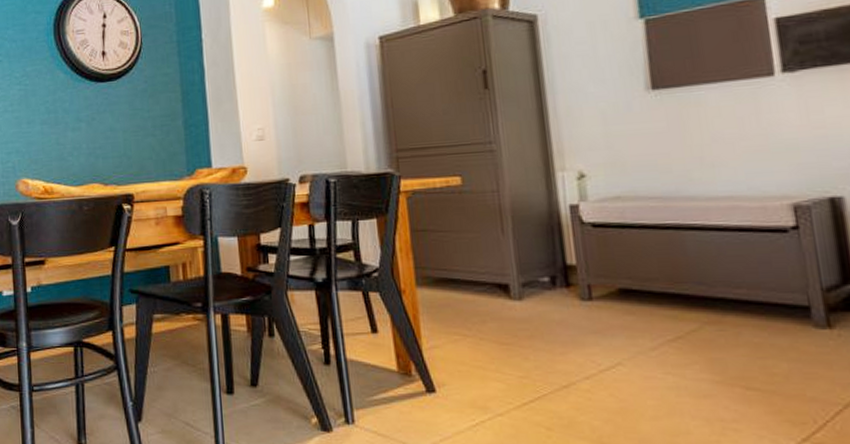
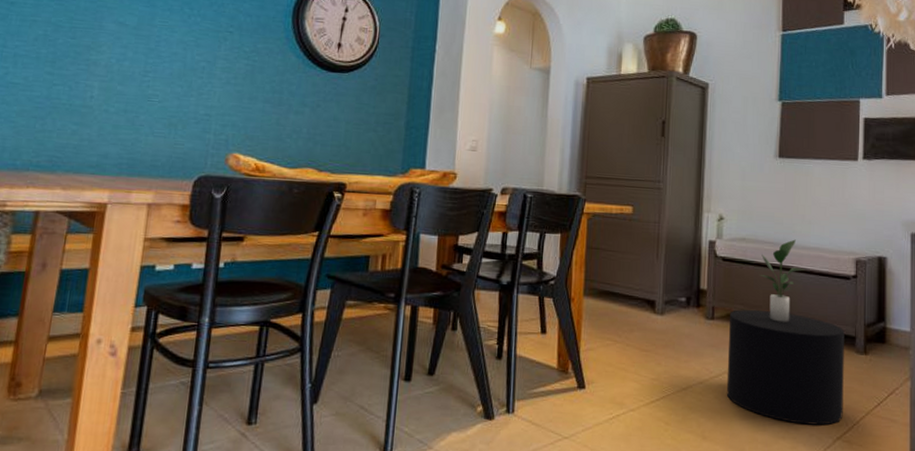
stool: none [614,282,807,424] -> present [726,309,845,425]
potted plant: none [647,189,714,296] -> present [760,239,804,322]

